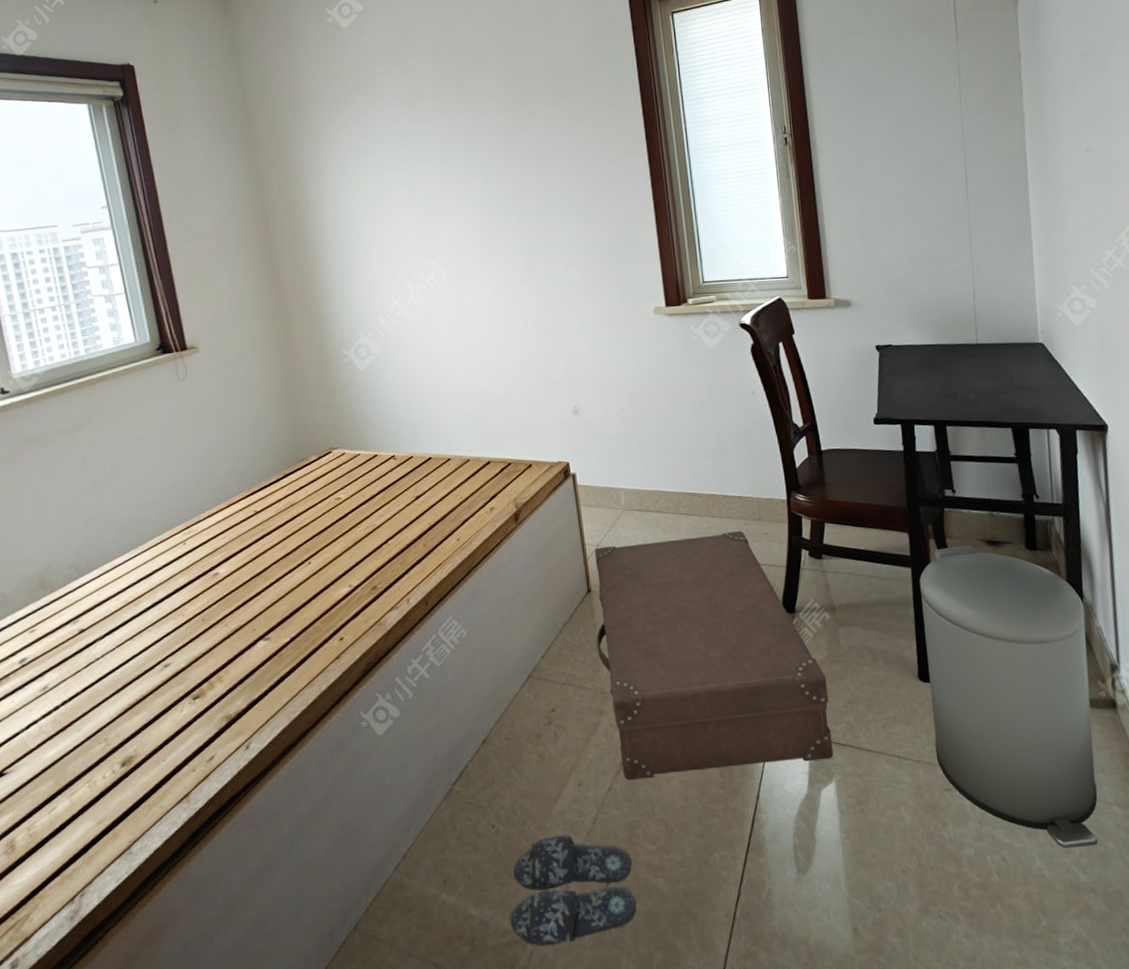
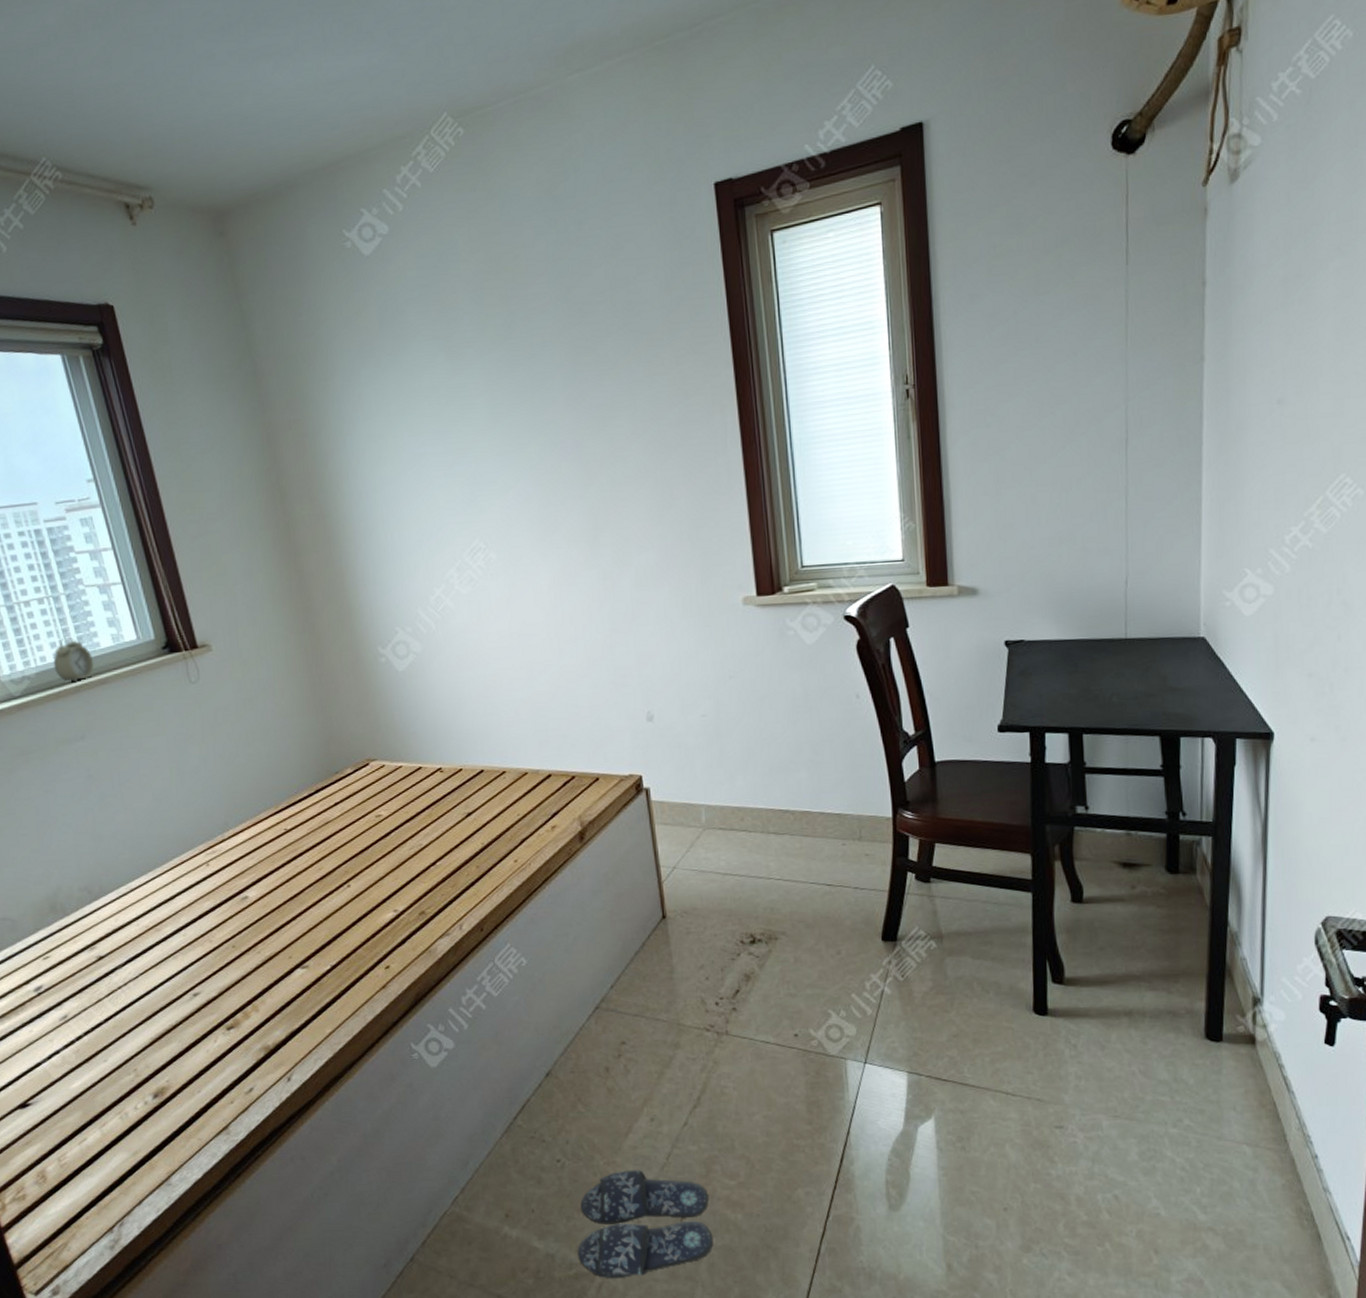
alarm clock: none [60,339,96,381] -> present [53,636,94,684]
suitcase: present [595,531,834,780] -> none [671,852,934,1115]
pedal bin: present [919,545,1098,848] -> none [1041,868,1228,1187]

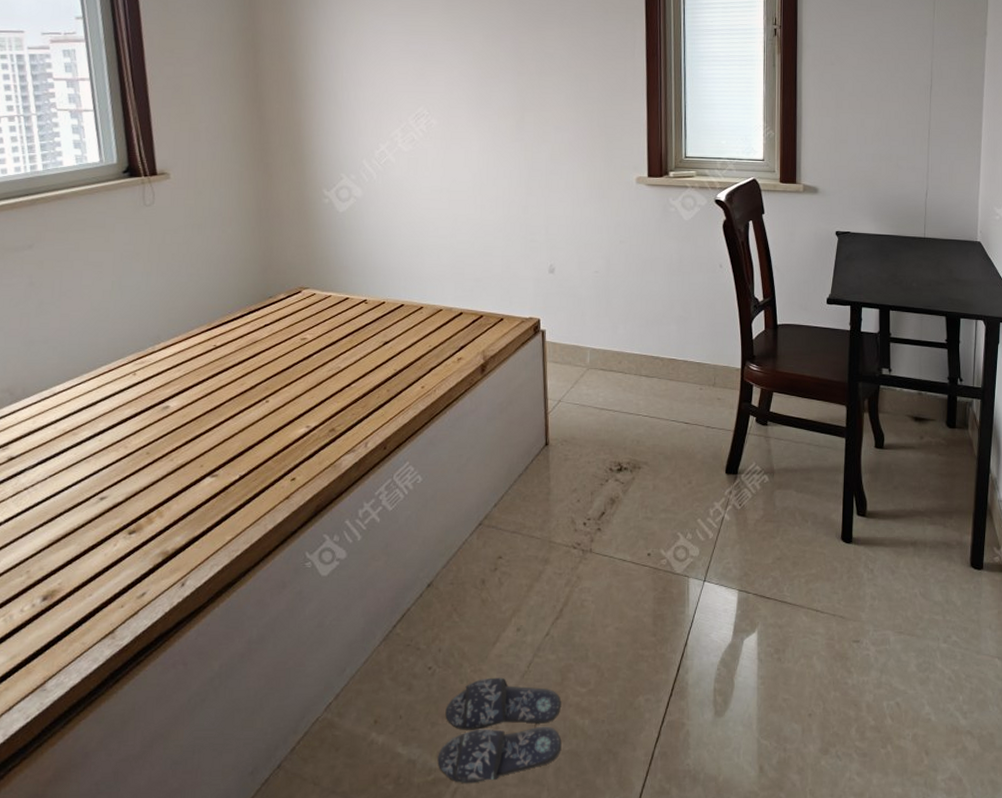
alarm clock: present [53,636,94,684] -> none [13,153,54,197]

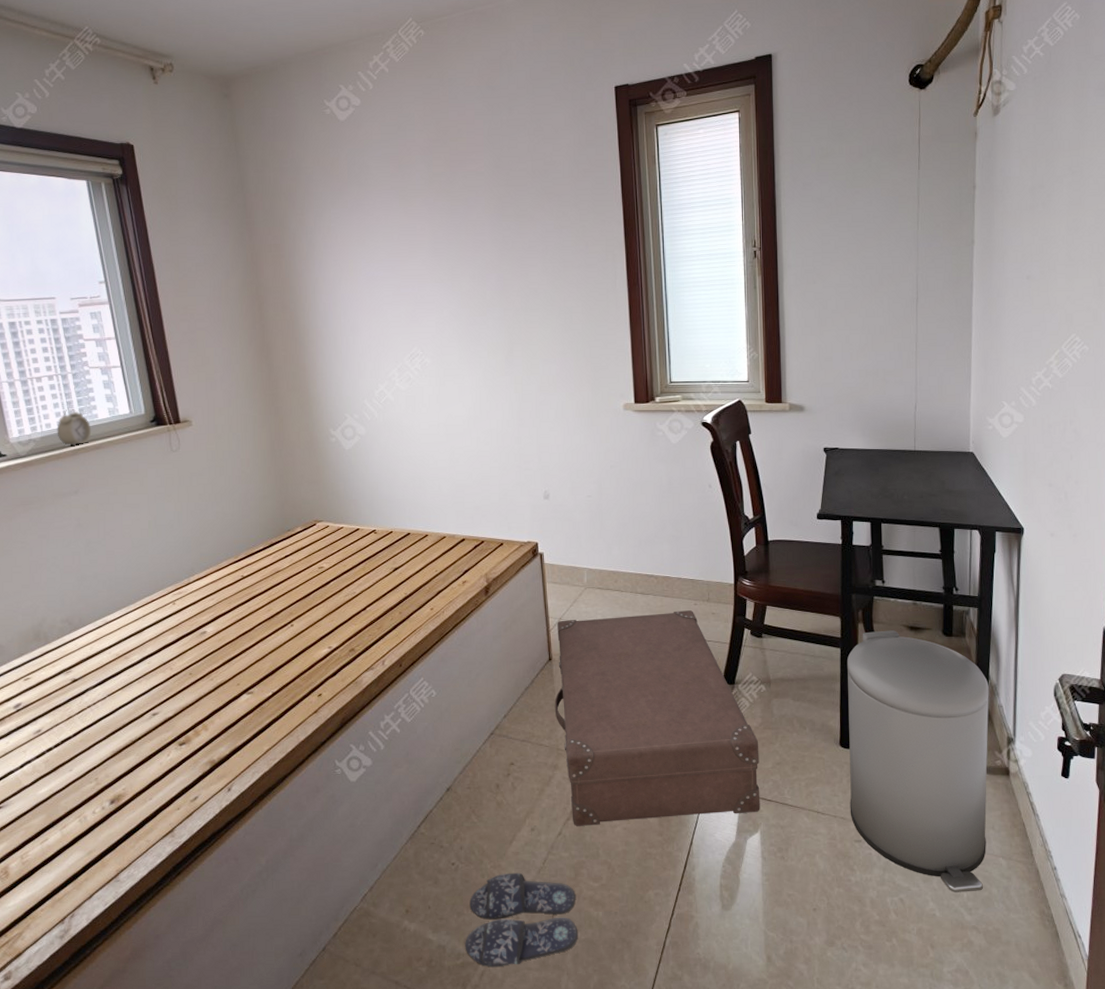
alarm clock: none [13,153,54,197] -> present [57,408,92,448]
suitcase: none [548,395,760,626] -> present [554,610,760,826]
pedal bin: none [849,420,989,695] -> present [847,630,989,892]

